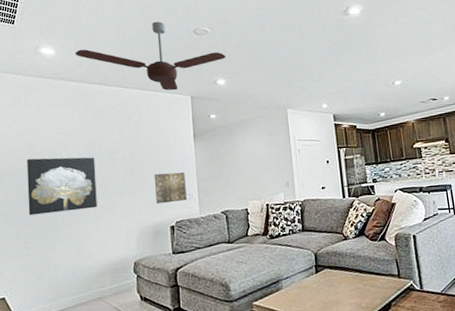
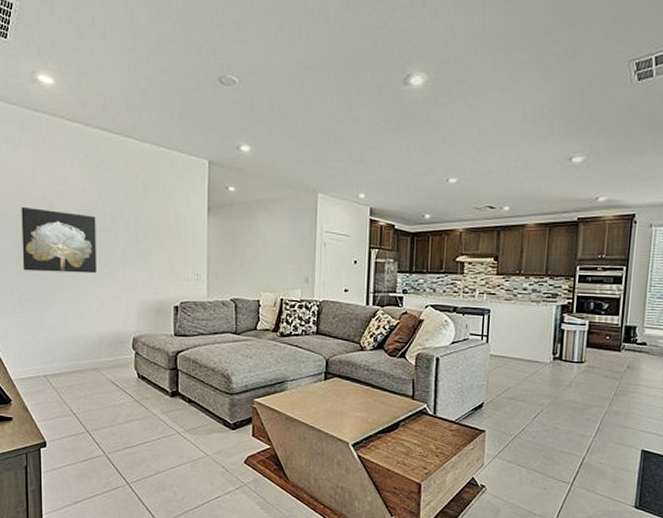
ceiling fan: present [75,21,226,91] -> none [77,59,254,151]
wall art: present [154,172,187,205] -> none [160,245,194,281]

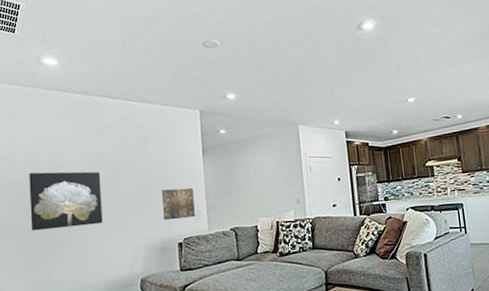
wall art: none [160,245,194,281] -> present [161,188,195,221]

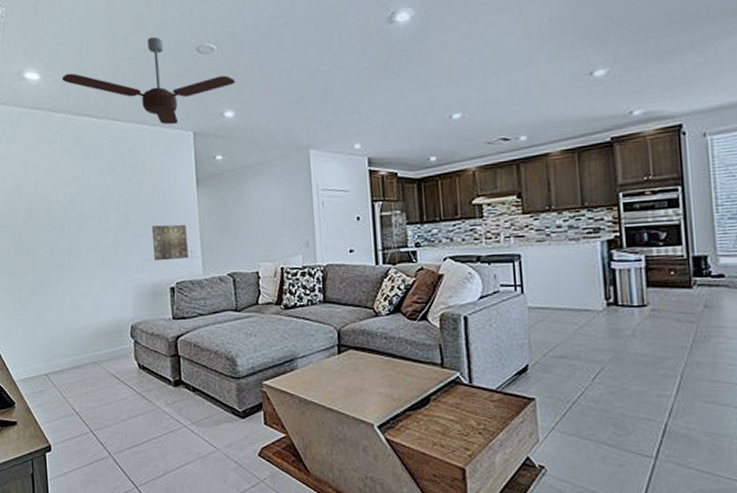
wall art: present [29,171,103,231] -> none [15,202,91,267]
ceiling fan: none [79,32,236,105] -> present [61,36,236,125]

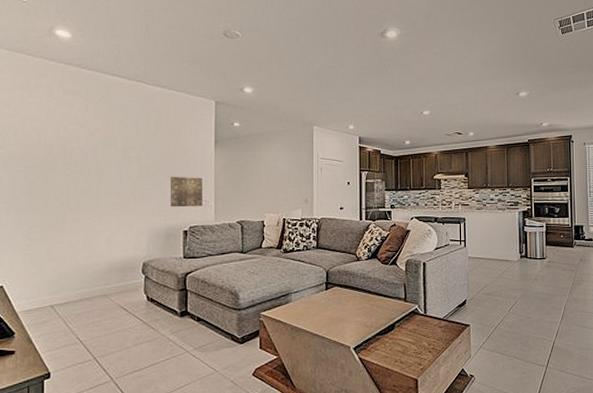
ceiling fan: present [61,36,236,125] -> none [93,17,256,93]

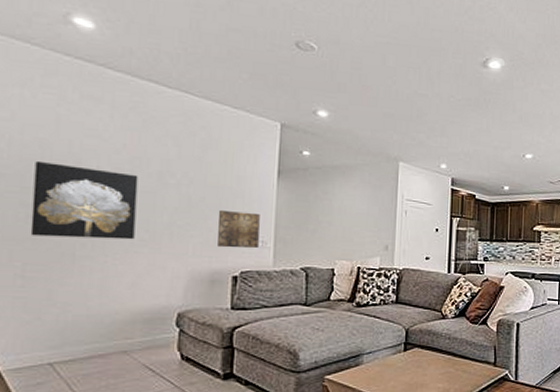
wall art: none [33,145,109,205] -> present [30,160,138,240]

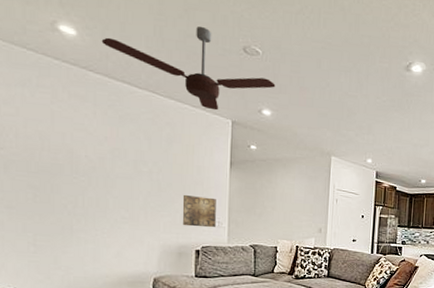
wall art: present [30,160,138,240] -> none [37,150,118,218]
ceiling fan: none [125,19,333,112] -> present [101,26,276,111]

